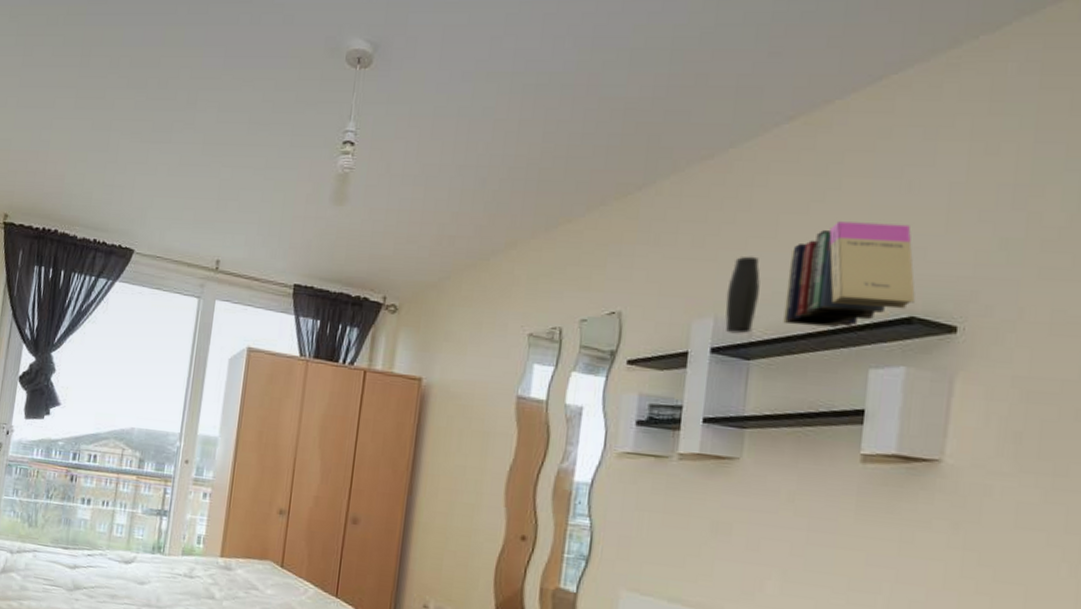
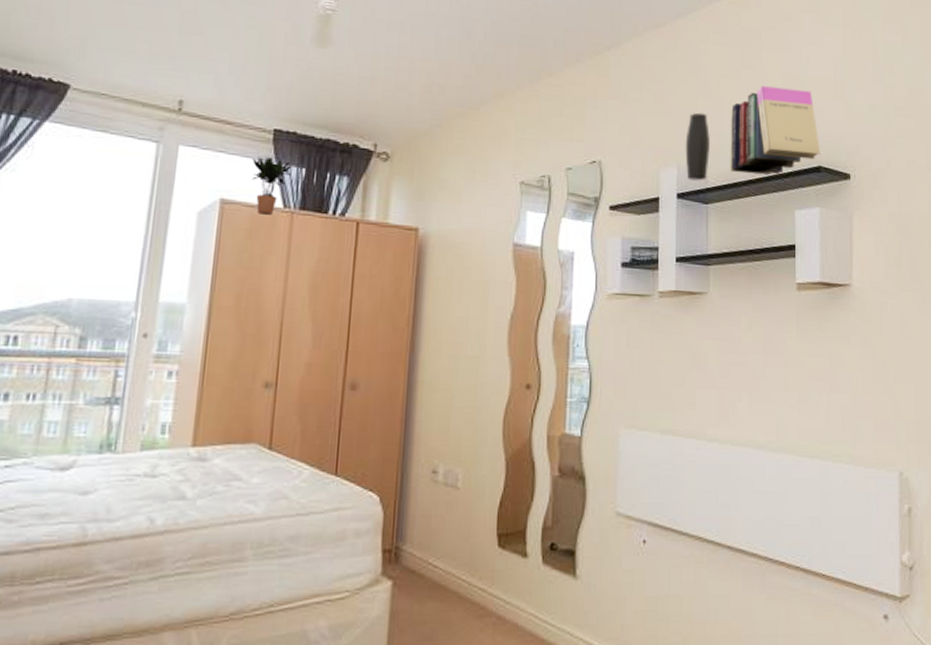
potted plant: none [274,308,309,363] -> present [252,155,292,215]

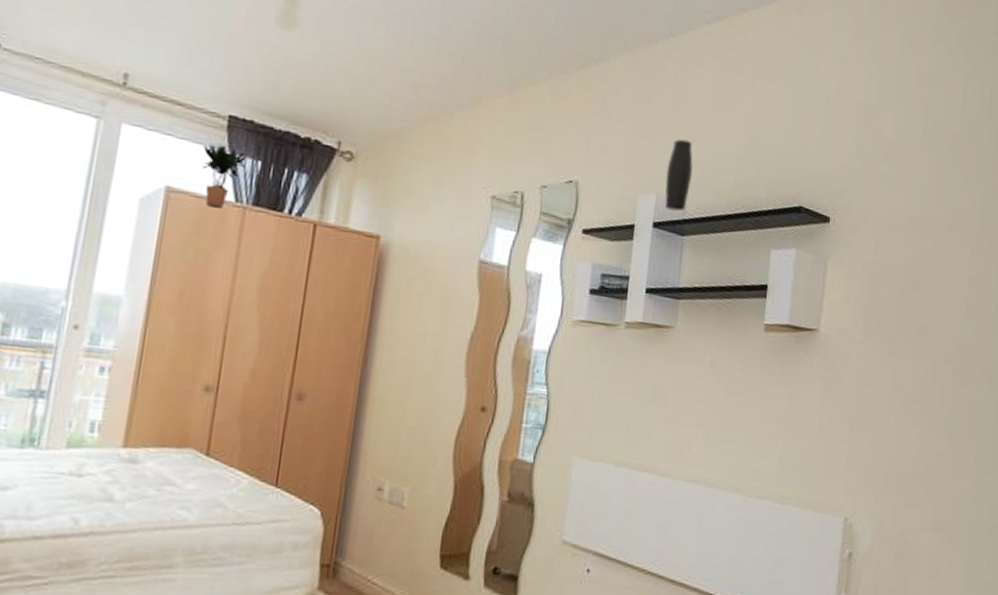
books: present [730,86,820,175] -> none [710,117,803,212]

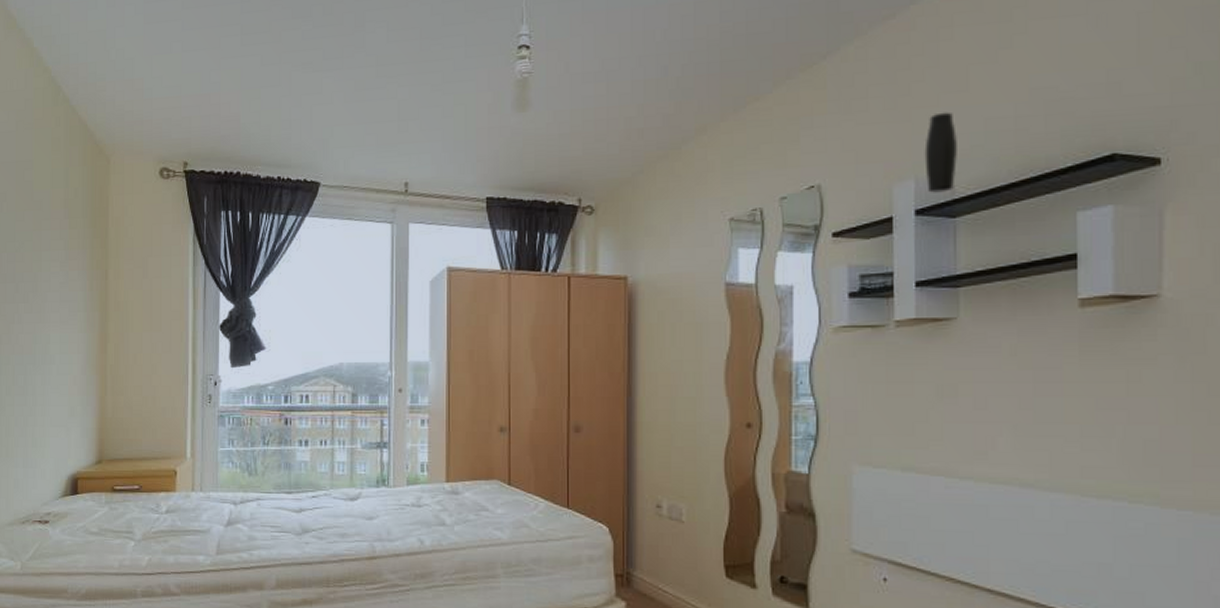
potted plant: present [202,142,247,209] -> none [471,223,505,278]

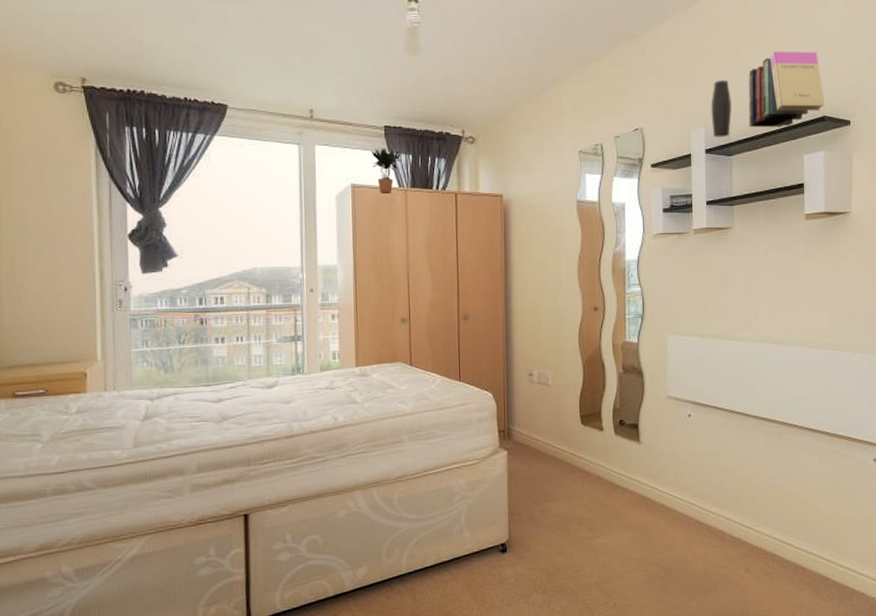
potted plant: none [471,223,505,278] -> present [371,148,402,194]
books: none [984,60,1115,177] -> present [748,51,825,128]

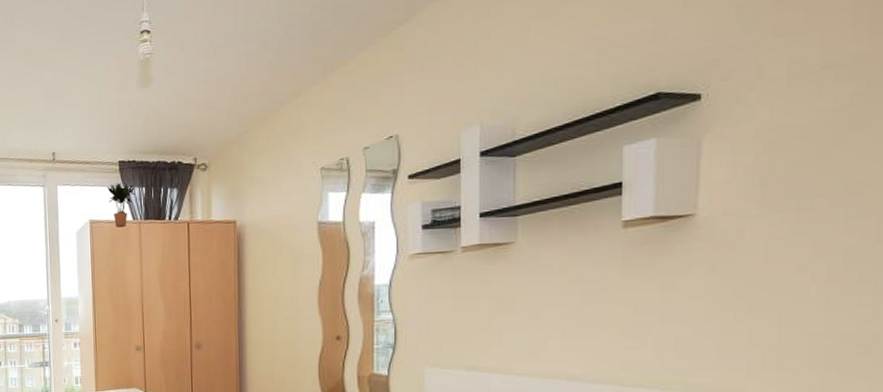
vase: present [711,80,732,138] -> none [489,64,518,137]
books: present [748,51,825,128] -> none [542,9,660,120]

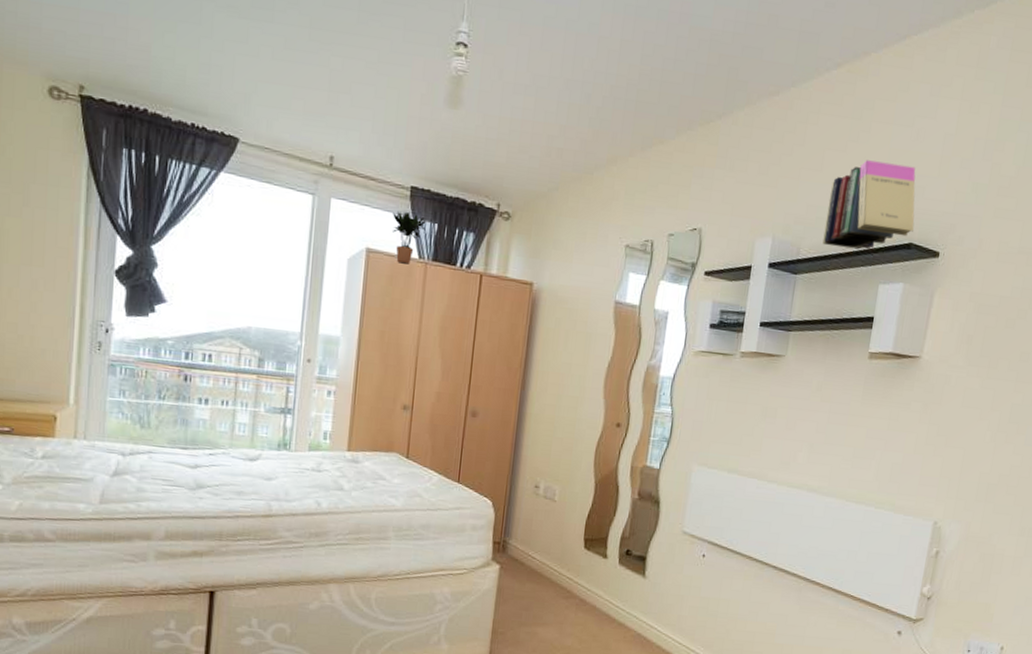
books: none [542,9,660,120] -> present [822,160,916,250]

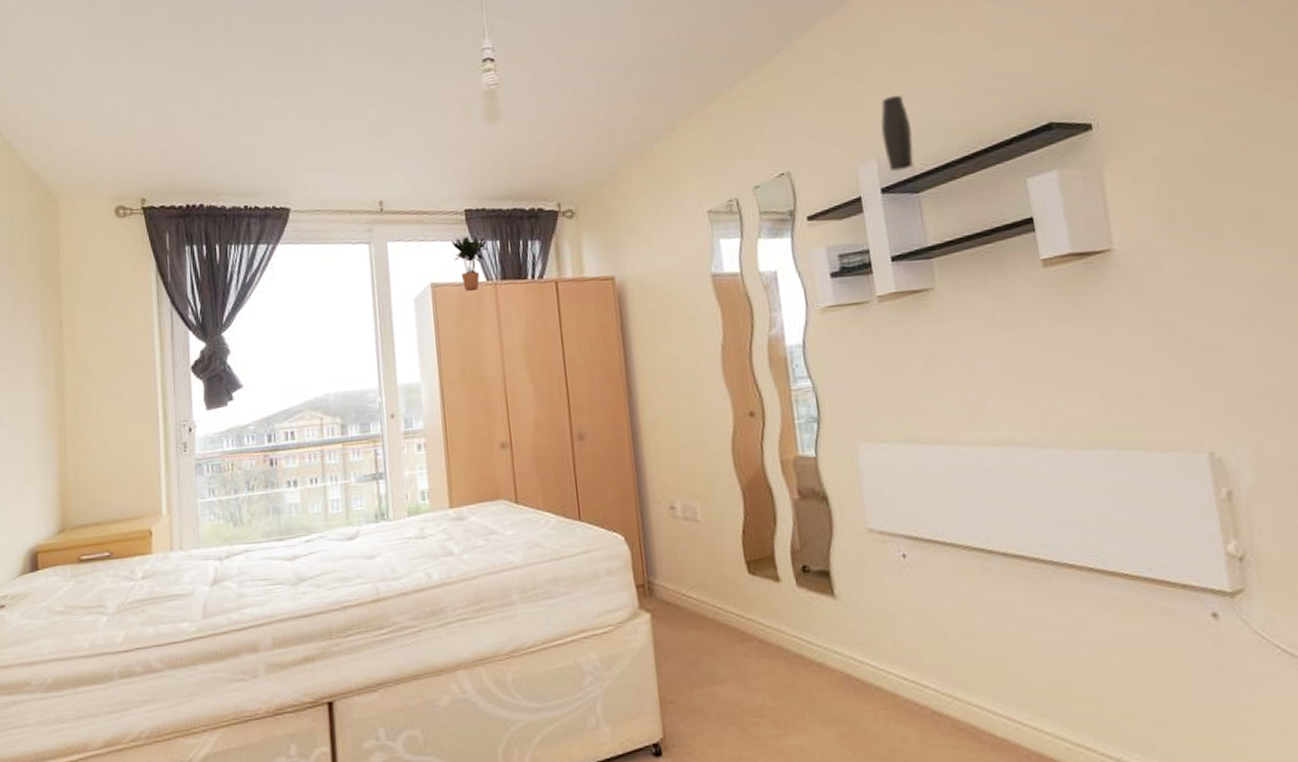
vase: none [780,185,808,252] -> present [880,95,914,172]
books: present [822,160,916,250] -> none [928,39,1049,153]

